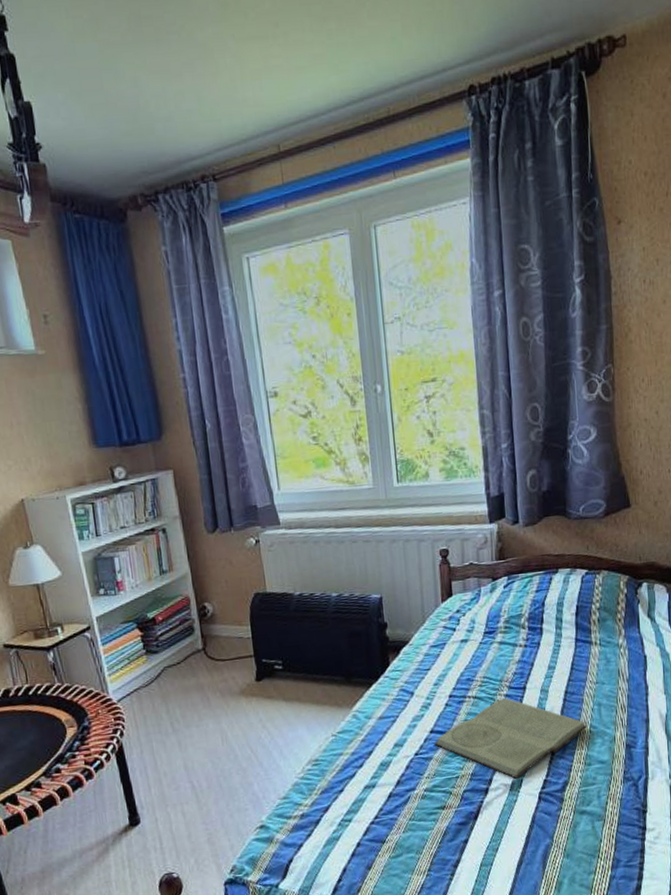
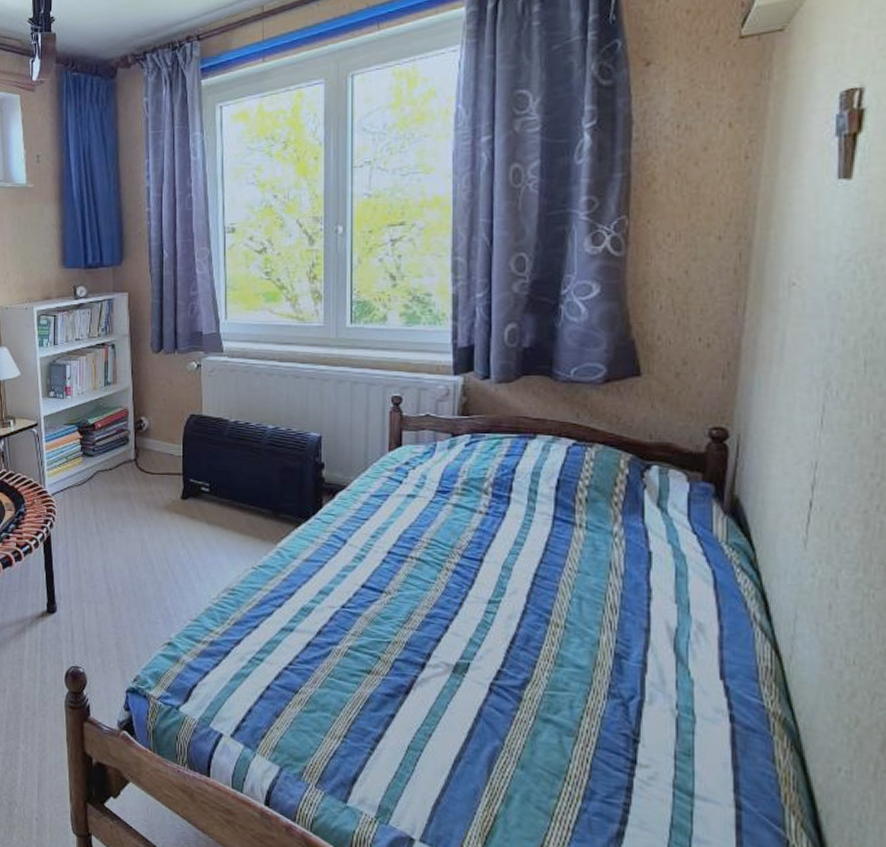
book: present [434,697,587,779] -> none [364,566,561,661]

